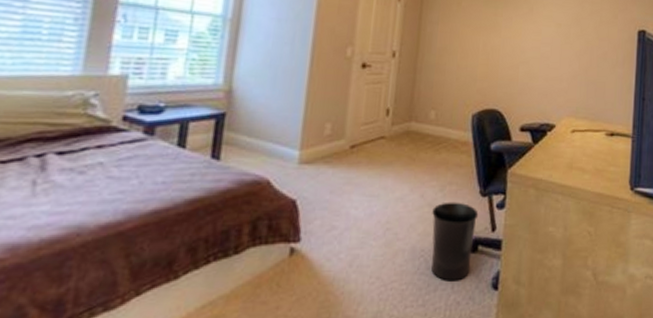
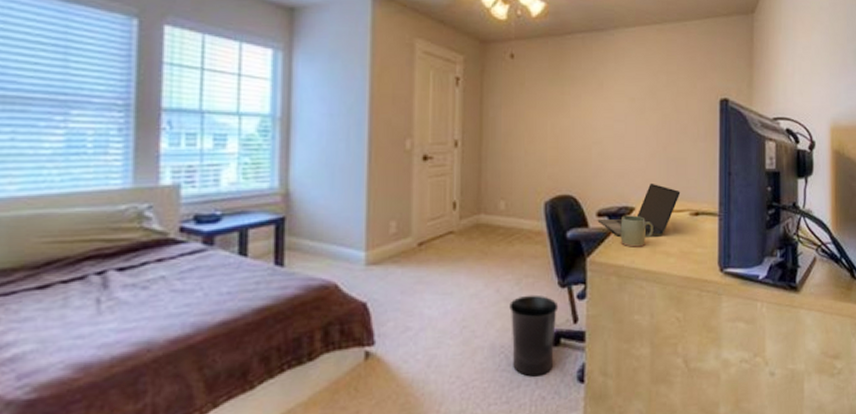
laptop: none [520,102,598,154] -> present [597,182,681,237]
mug: none [540,131,572,163] -> present [620,215,653,247]

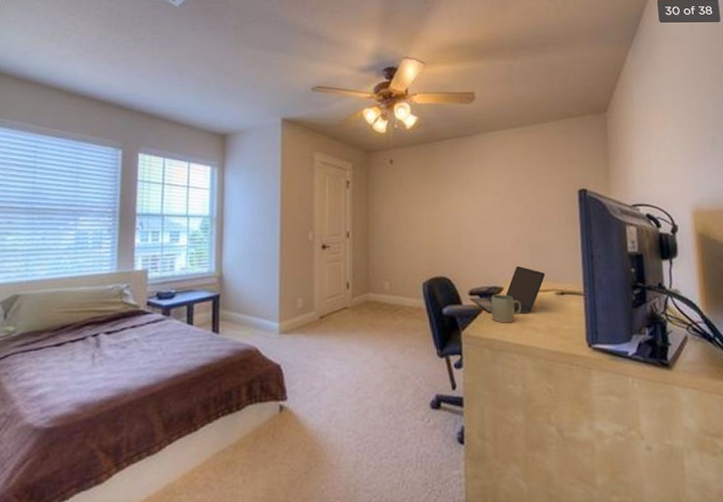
waste bin: present [509,294,559,377] -> none [396,363,438,436]

